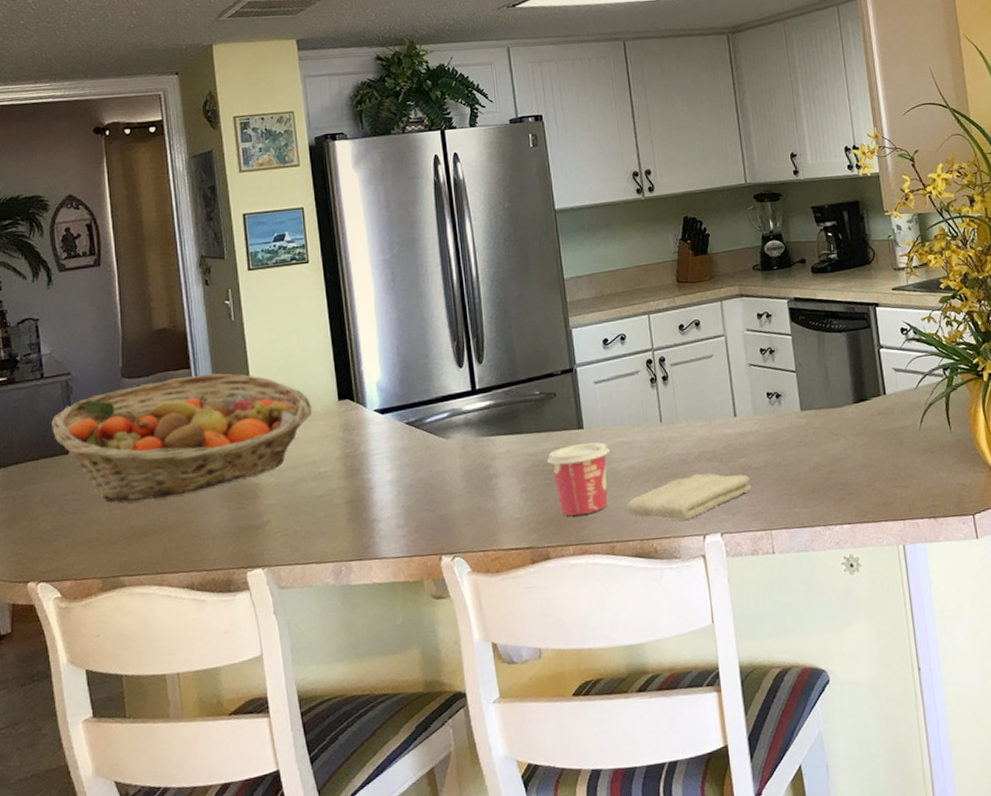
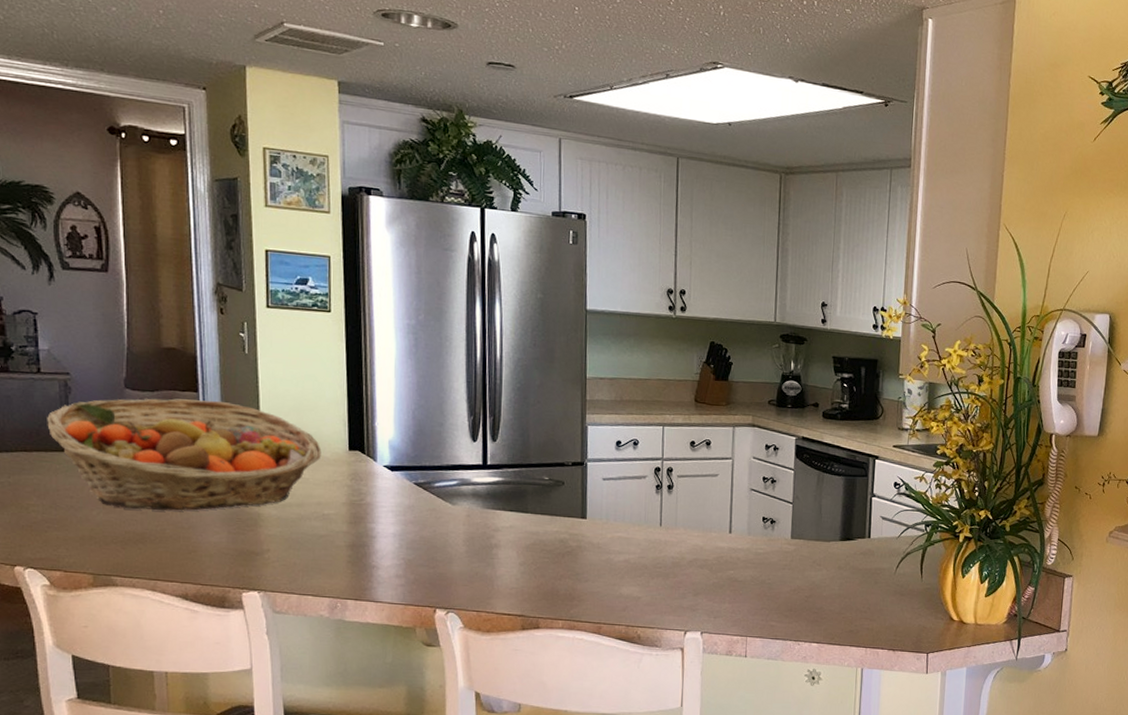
cup: present [546,442,610,516] -> none [547,531,609,595]
washcloth: present [626,473,752,520] -> none [616,577,736,615]

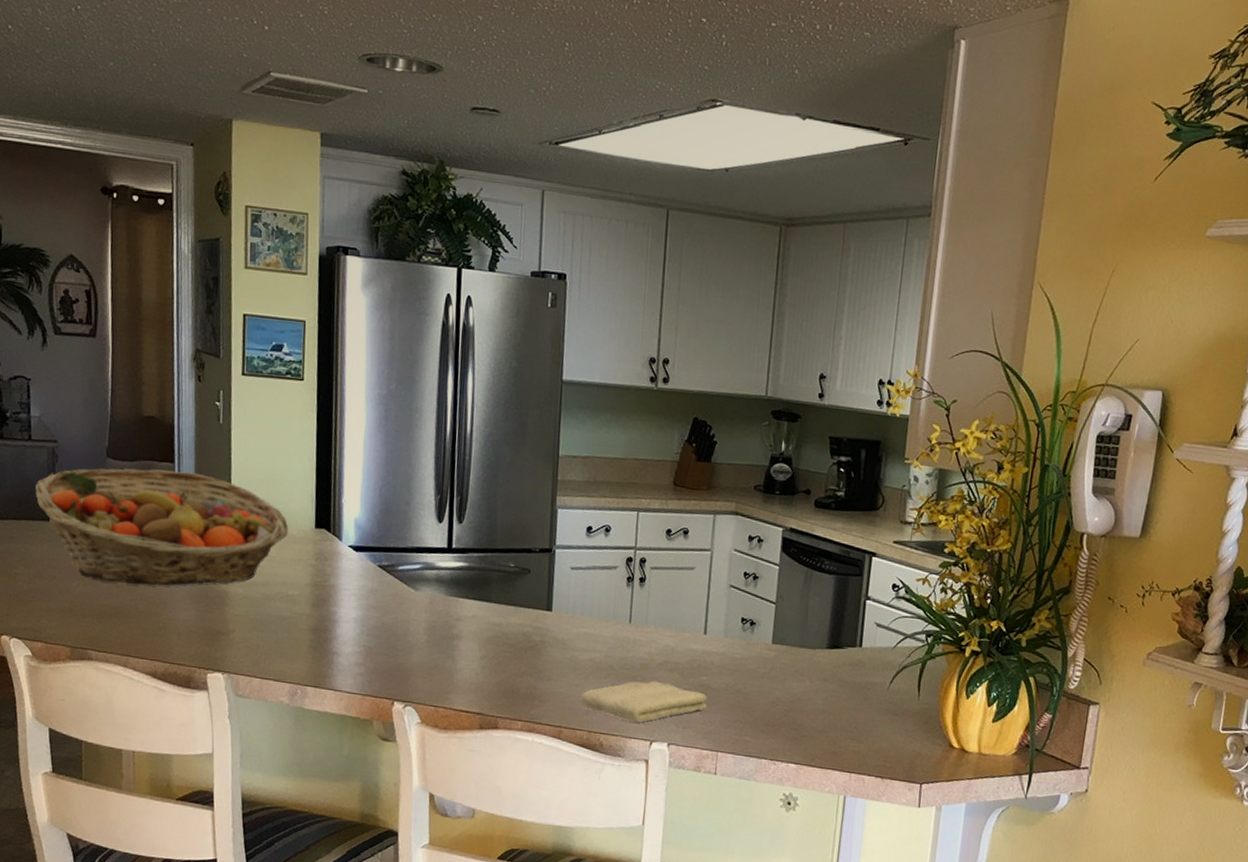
washcloth: none [616,577,736,615] -> present [579,680,707,723]

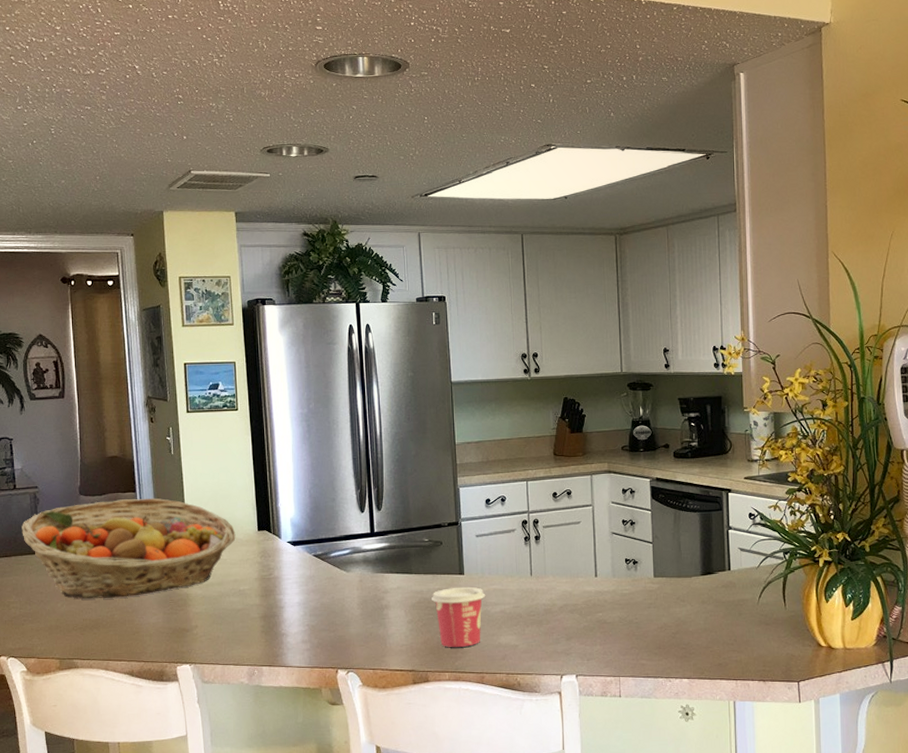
cup: none [510,624,575,695] -> present [431,586,486,647]
washcloth: present [579,680,707,723] -> none [496,622,606,661]

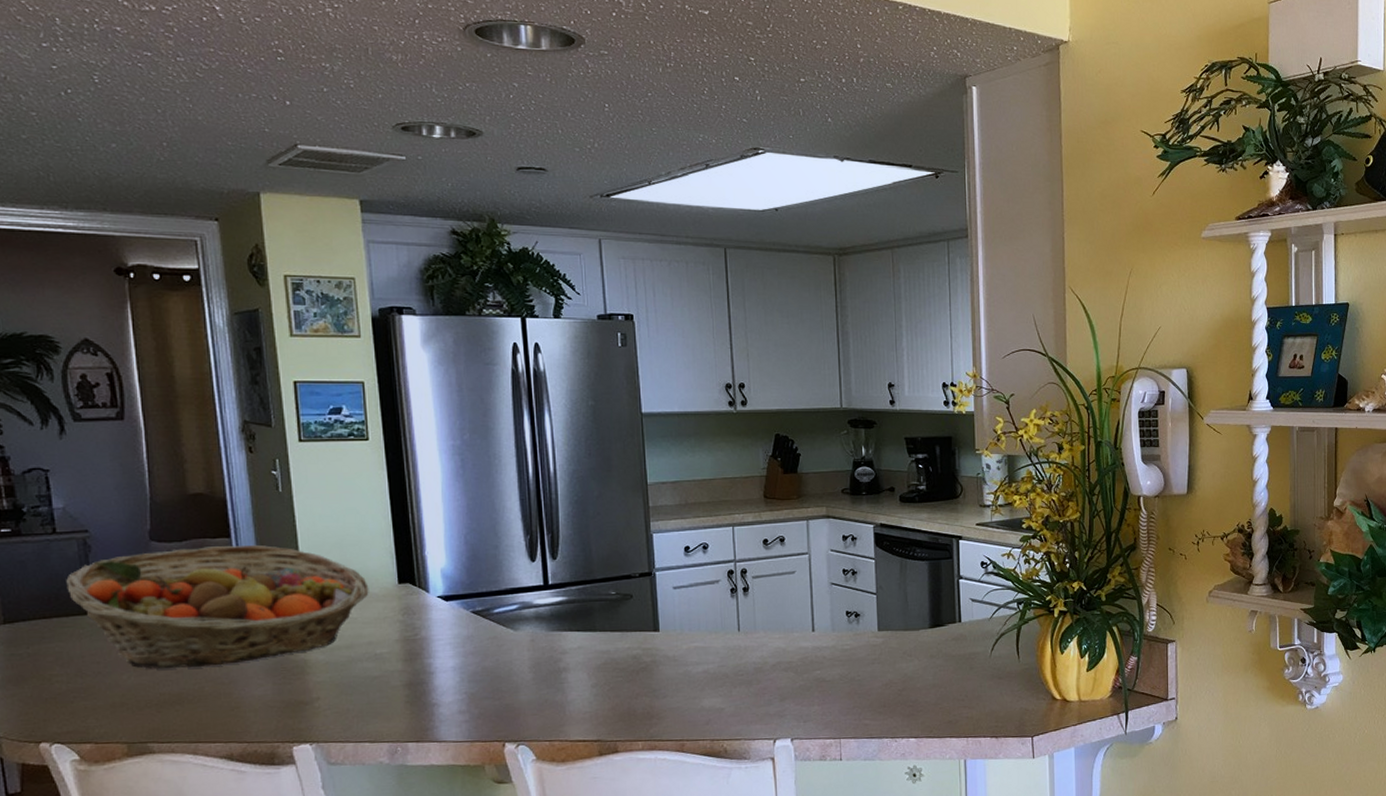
cup: present [431,586,486,647] -> none [619,644,686,713]

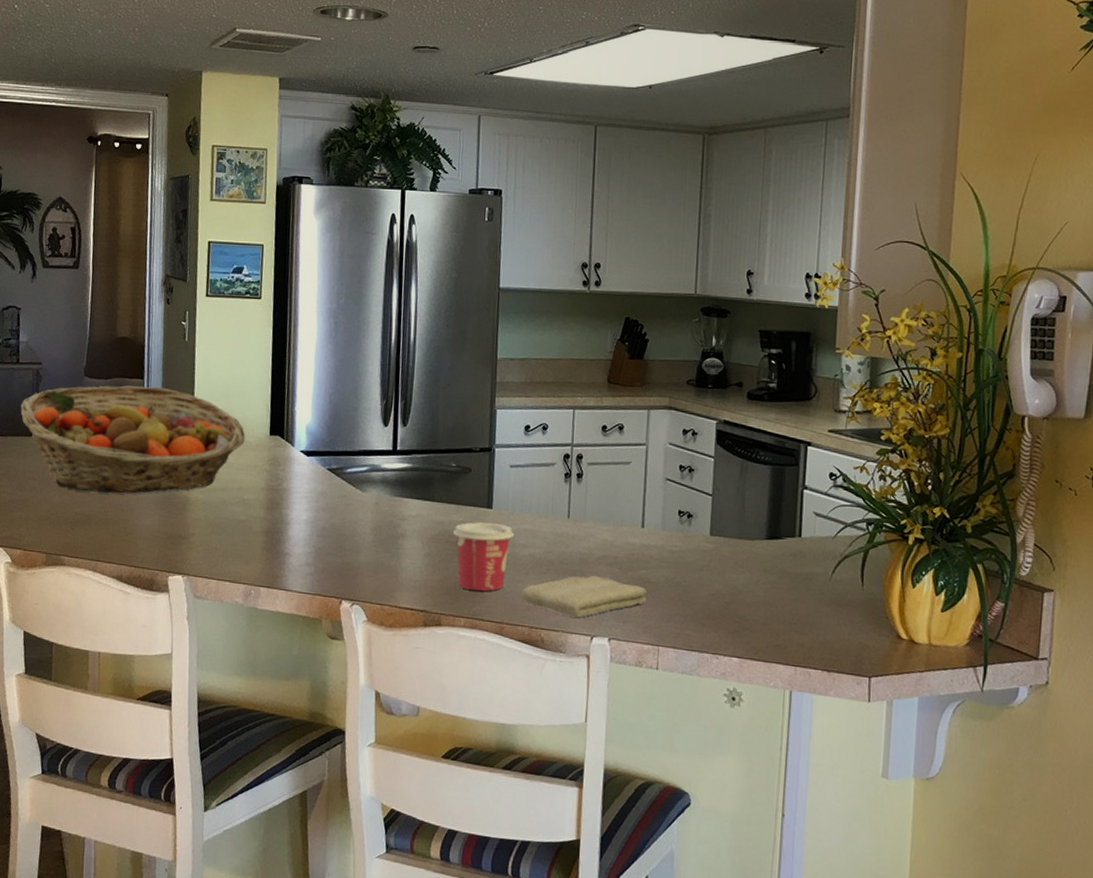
cup: none [619,644,686,713] -> present [452,522,515,591]
washcloth: none [698,682,825,724] -> present [520,575,647,618]

